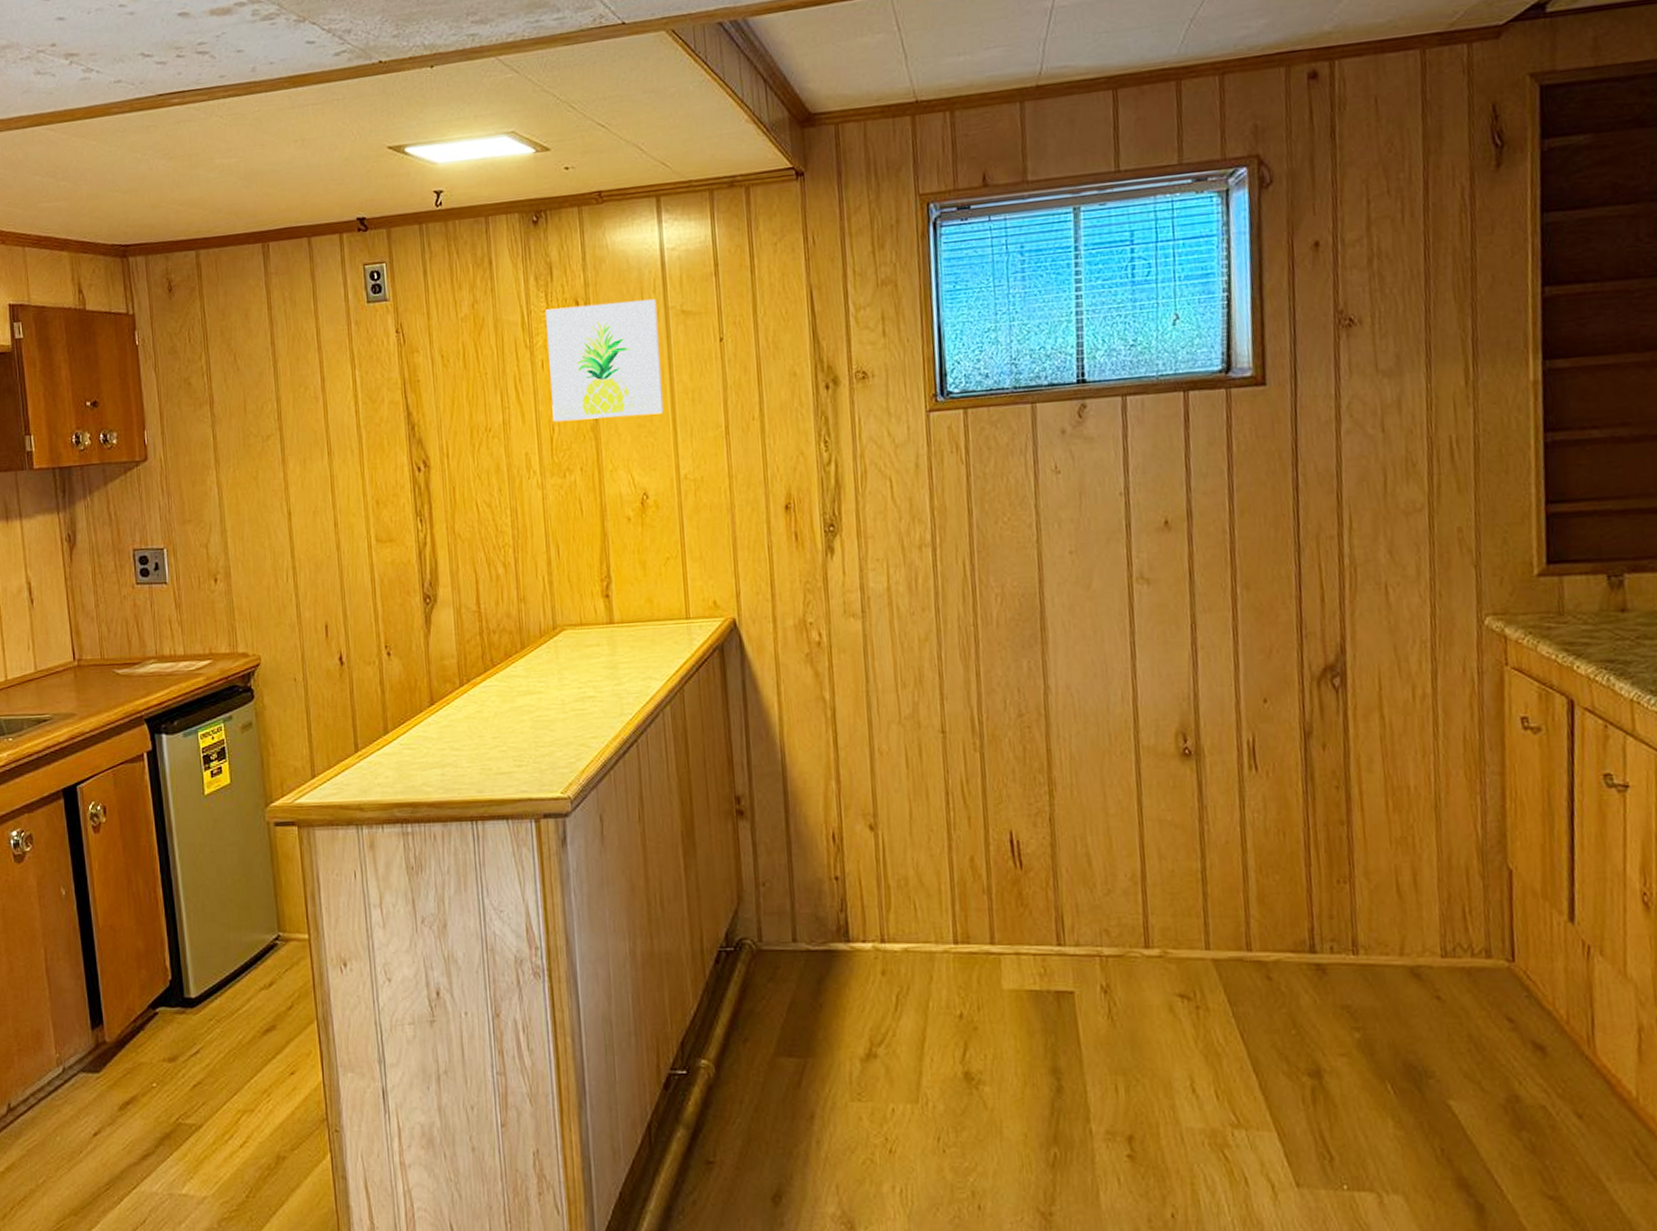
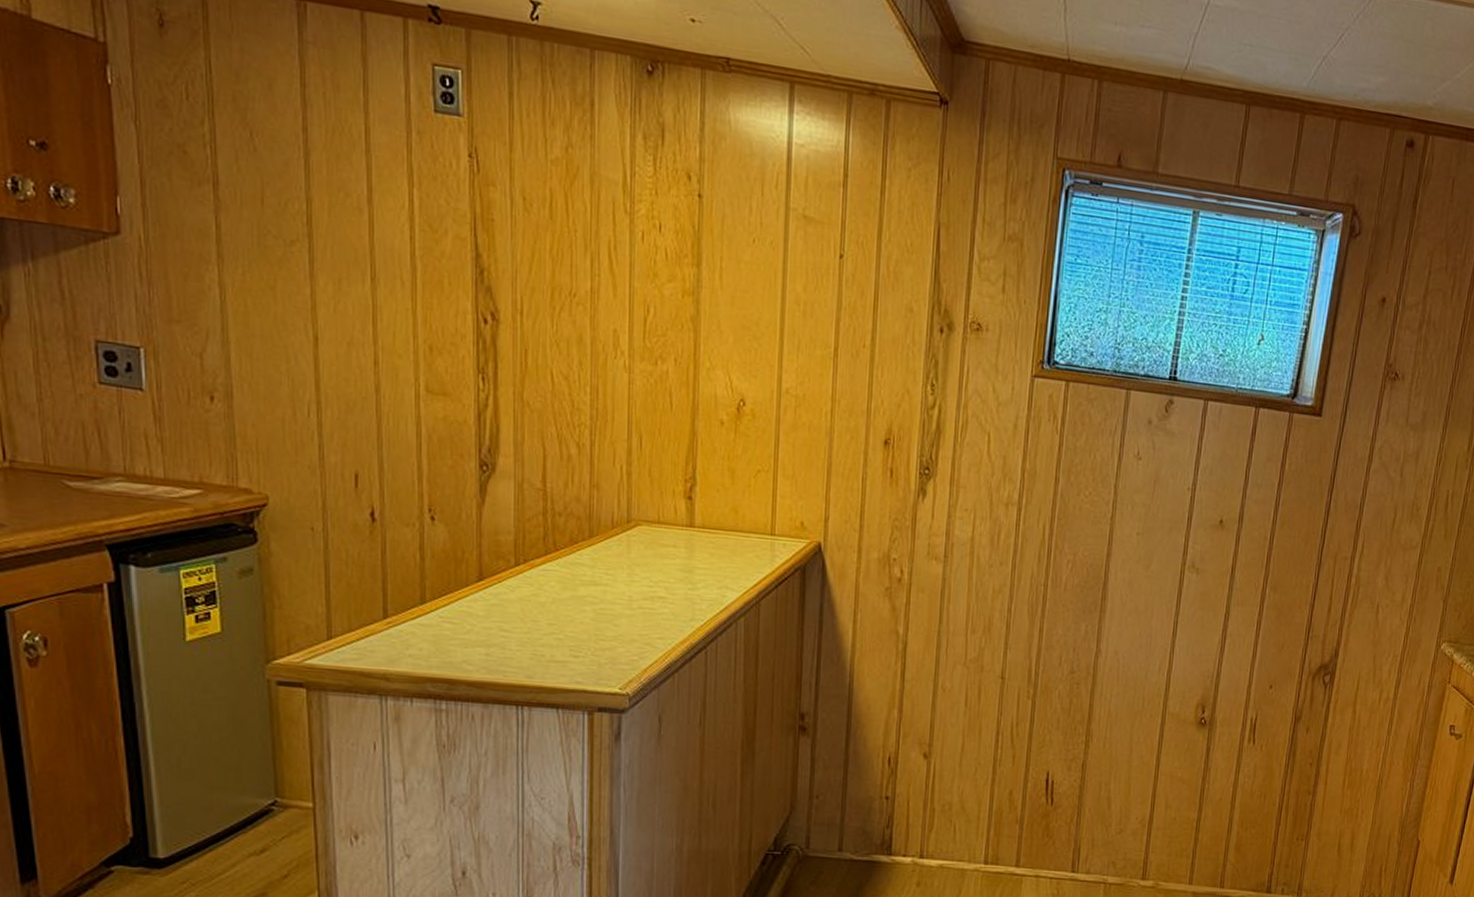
wall art: present [546,299,663,422] -> none [649,175,778,320]

